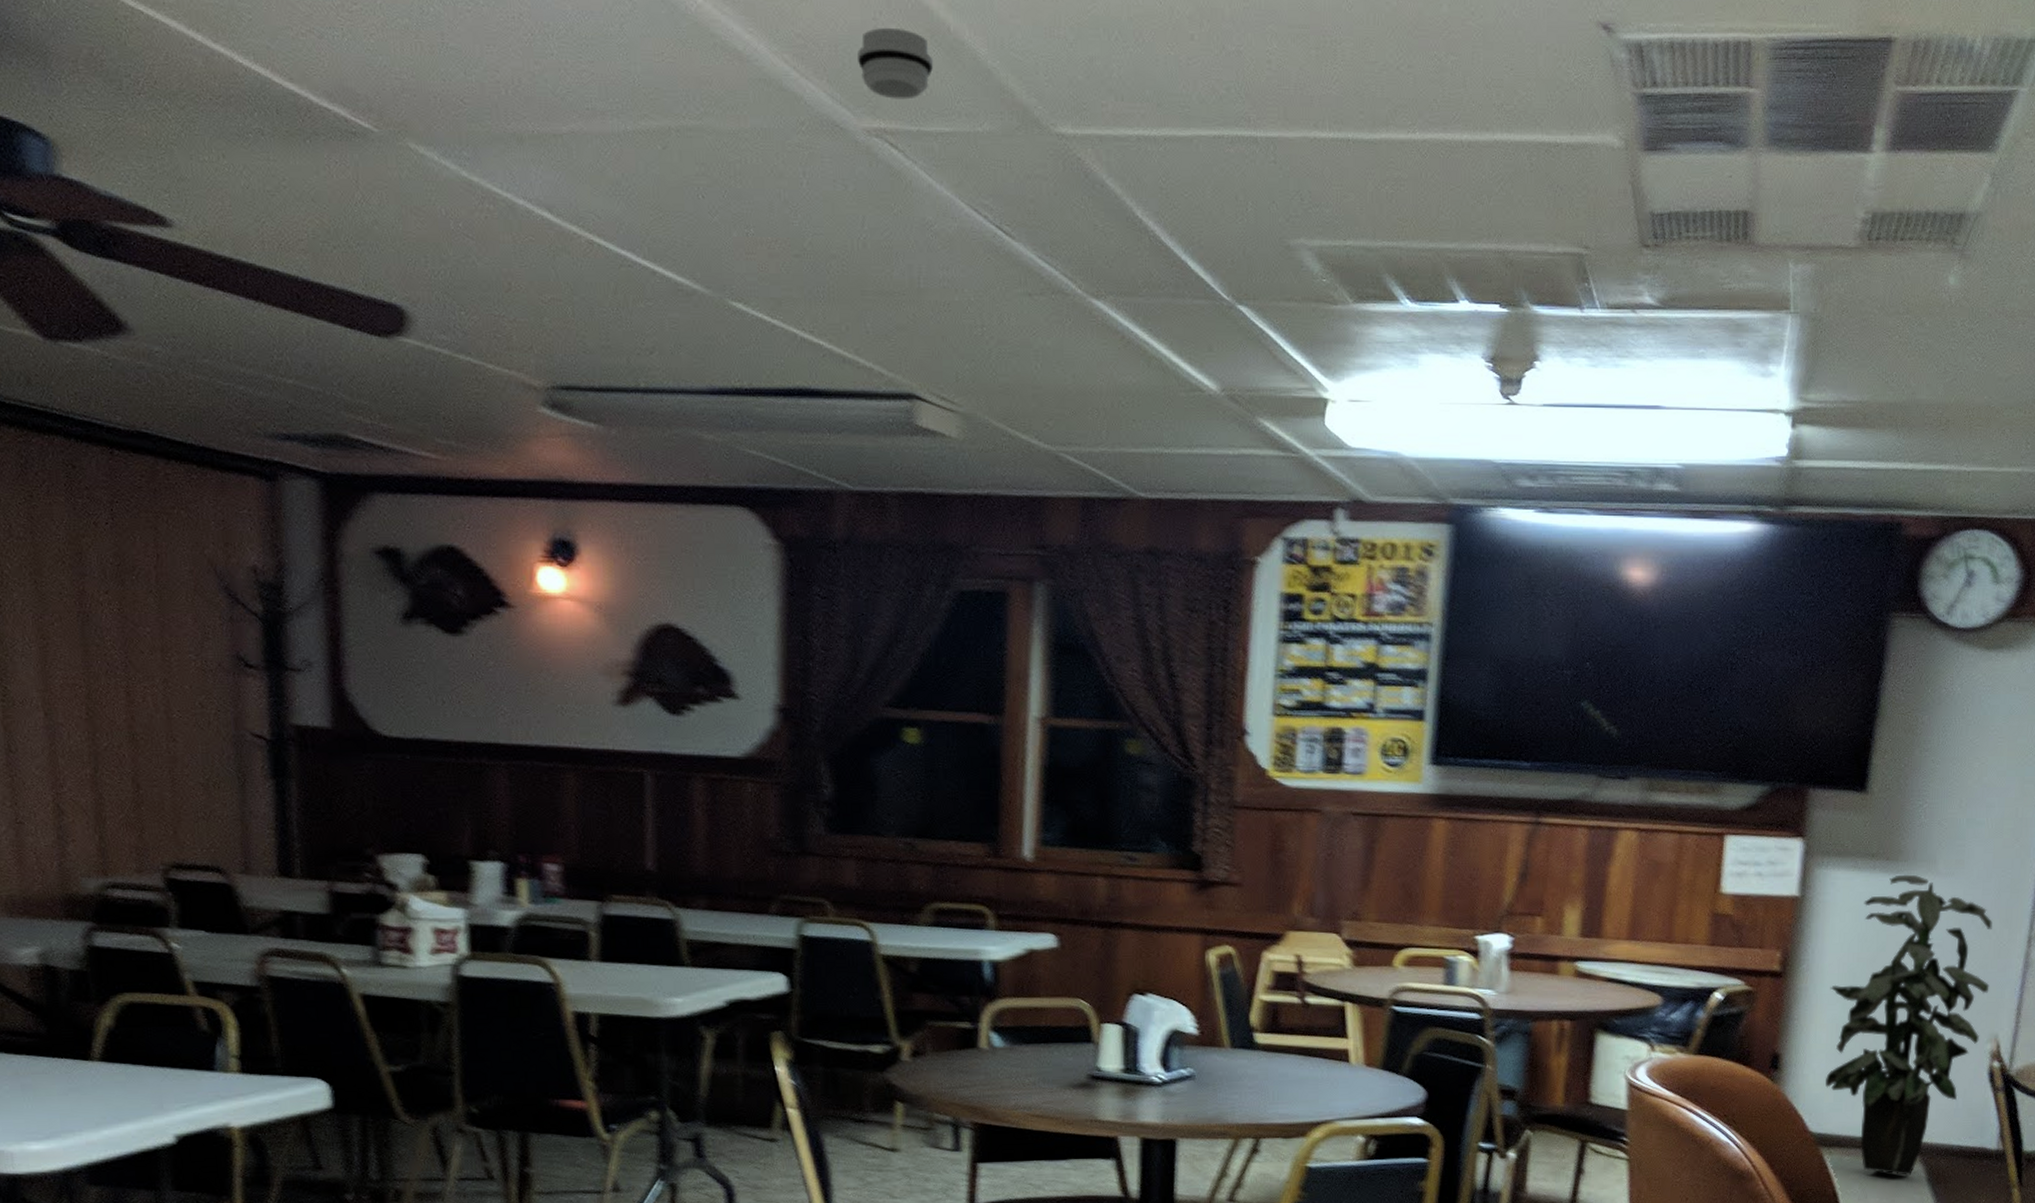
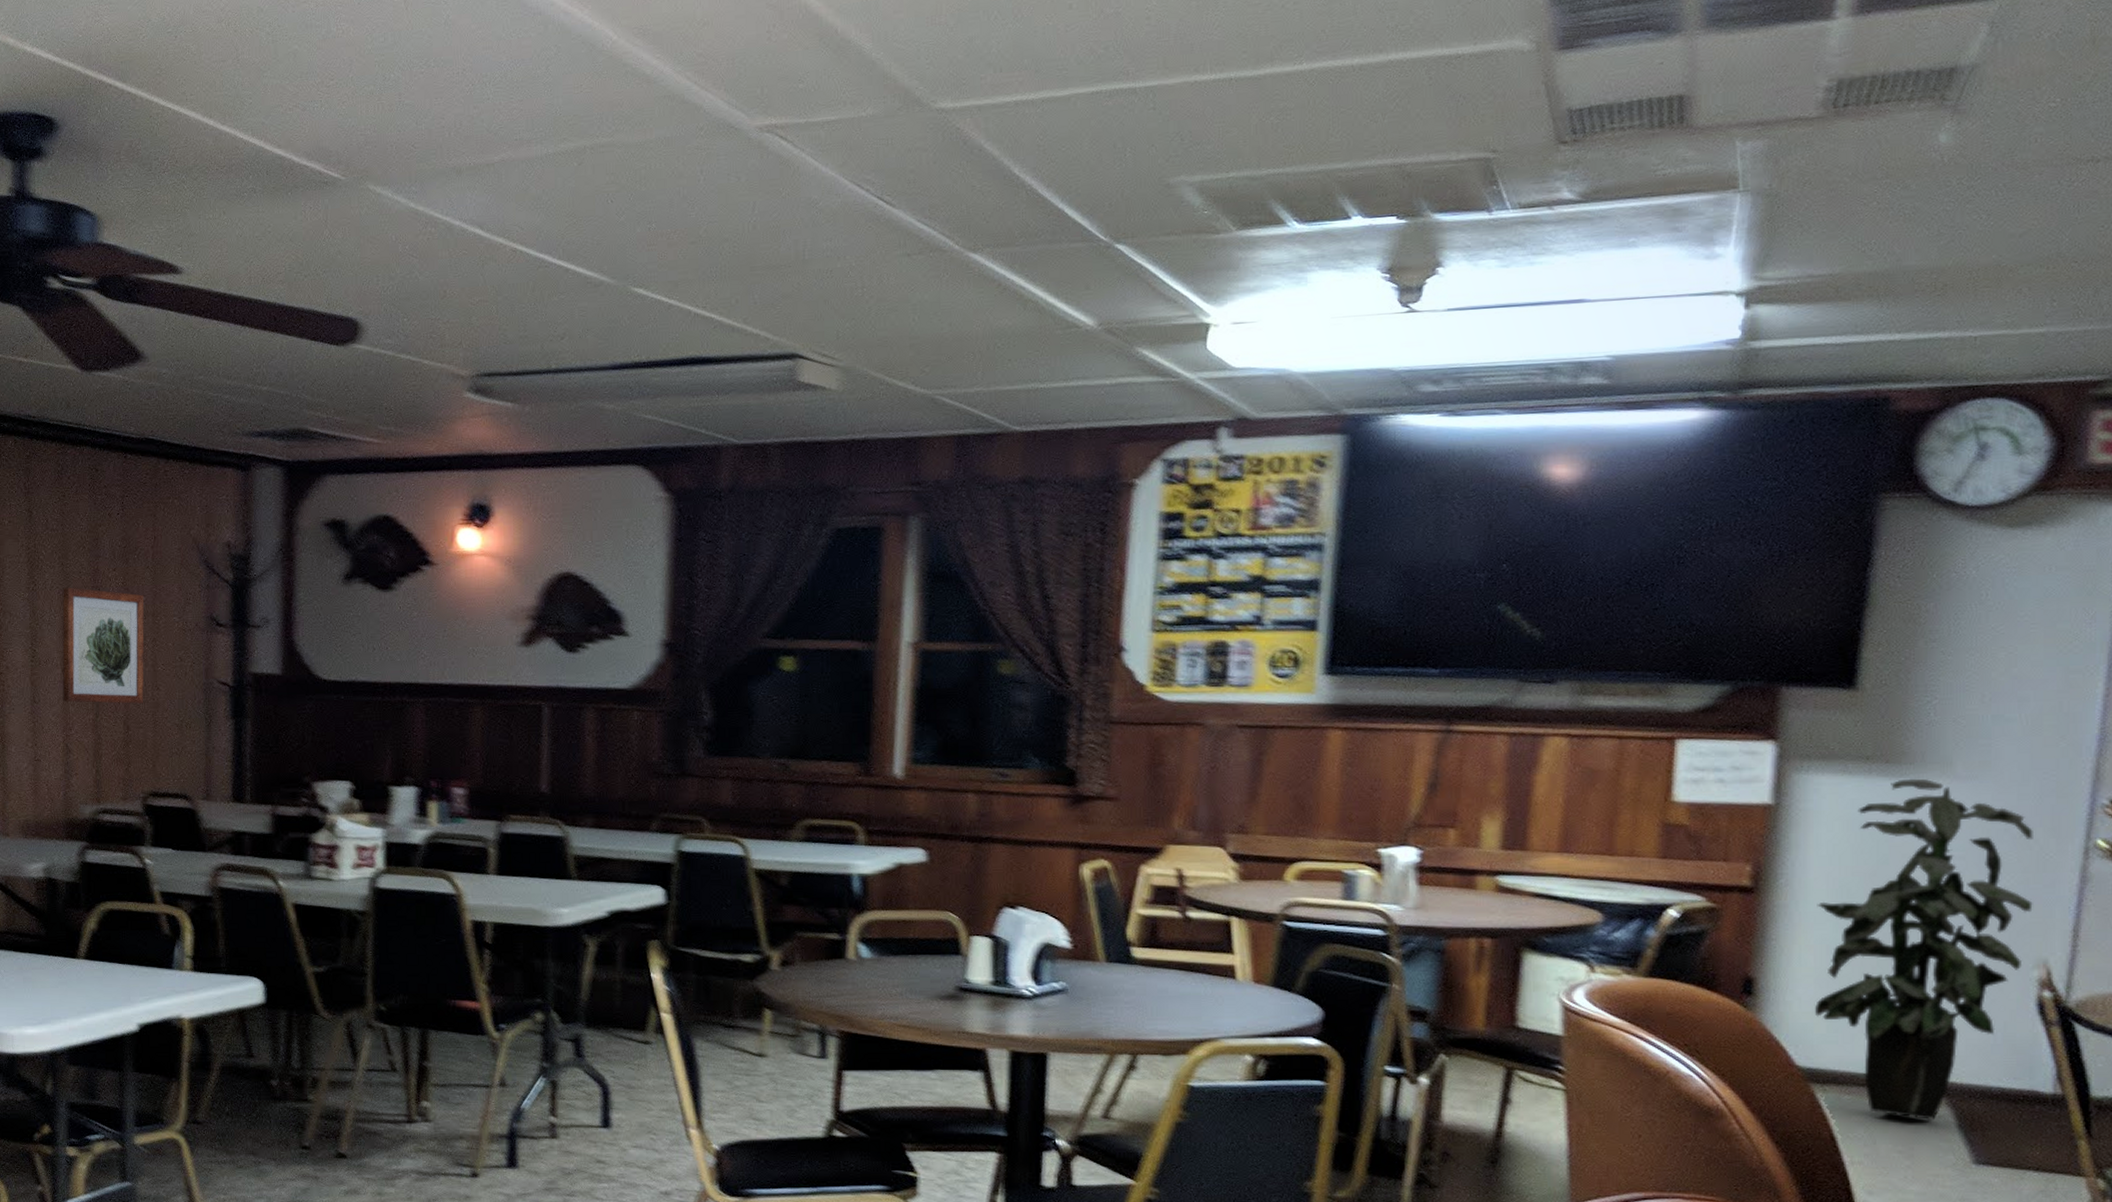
wall art: none [38,611,157,757] -> present [62,587,145,704]
smoke detector: present [858,27,934,100] -> none [753,36,822,98]

